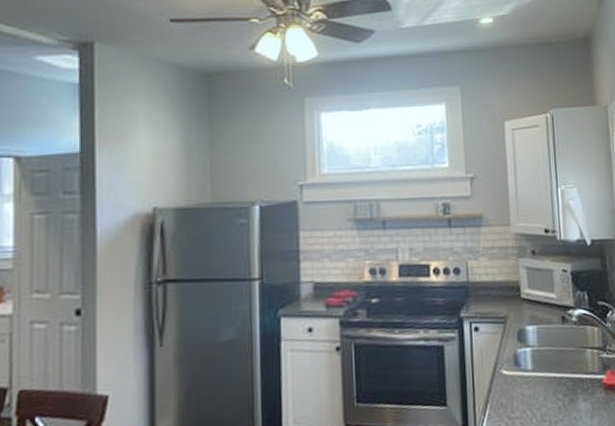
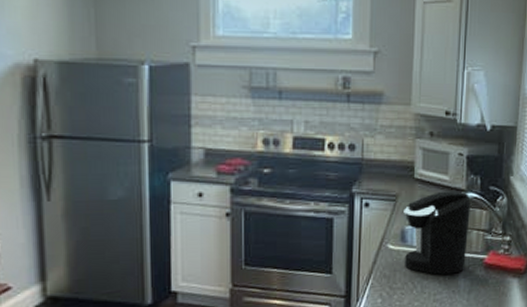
coffee maker: none [514,308,584,401] -> present [404,191,471,275]

